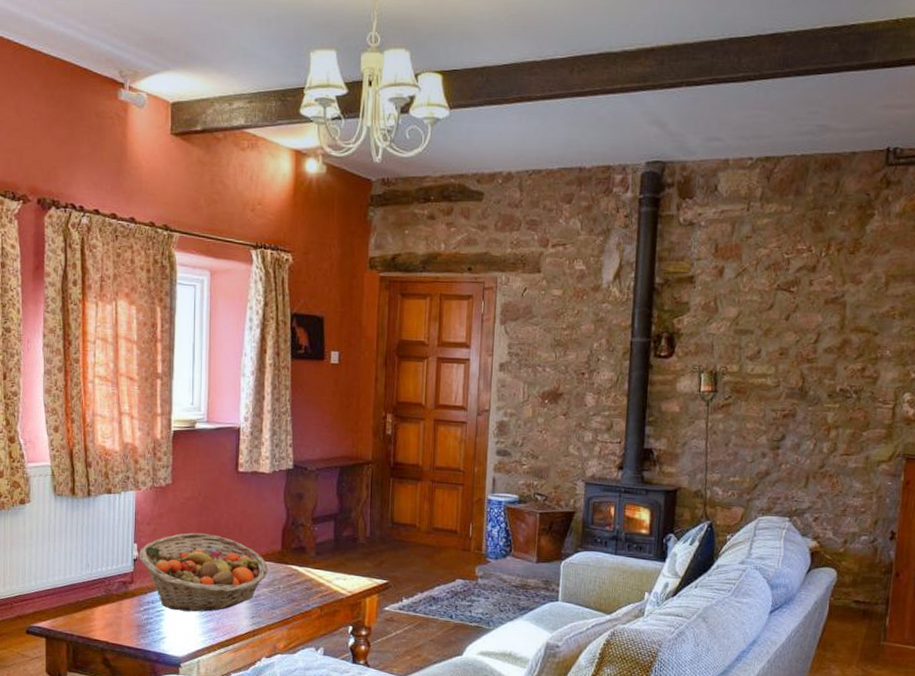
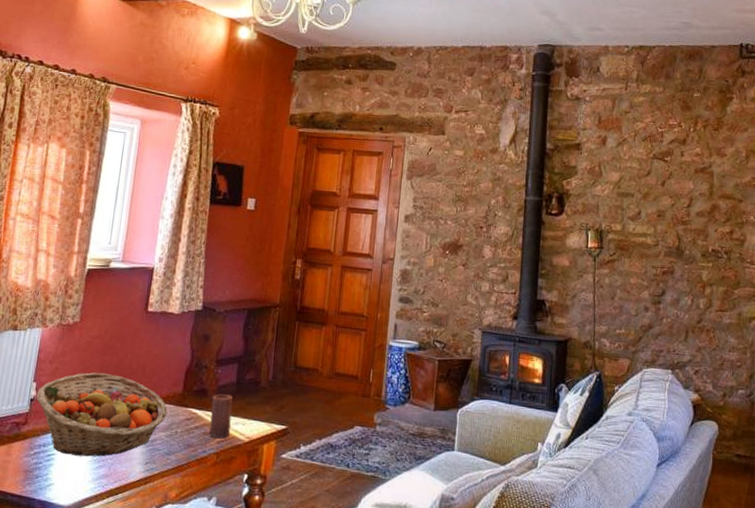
candle: none [311,551,332,593] -> present [209,394,233,439]

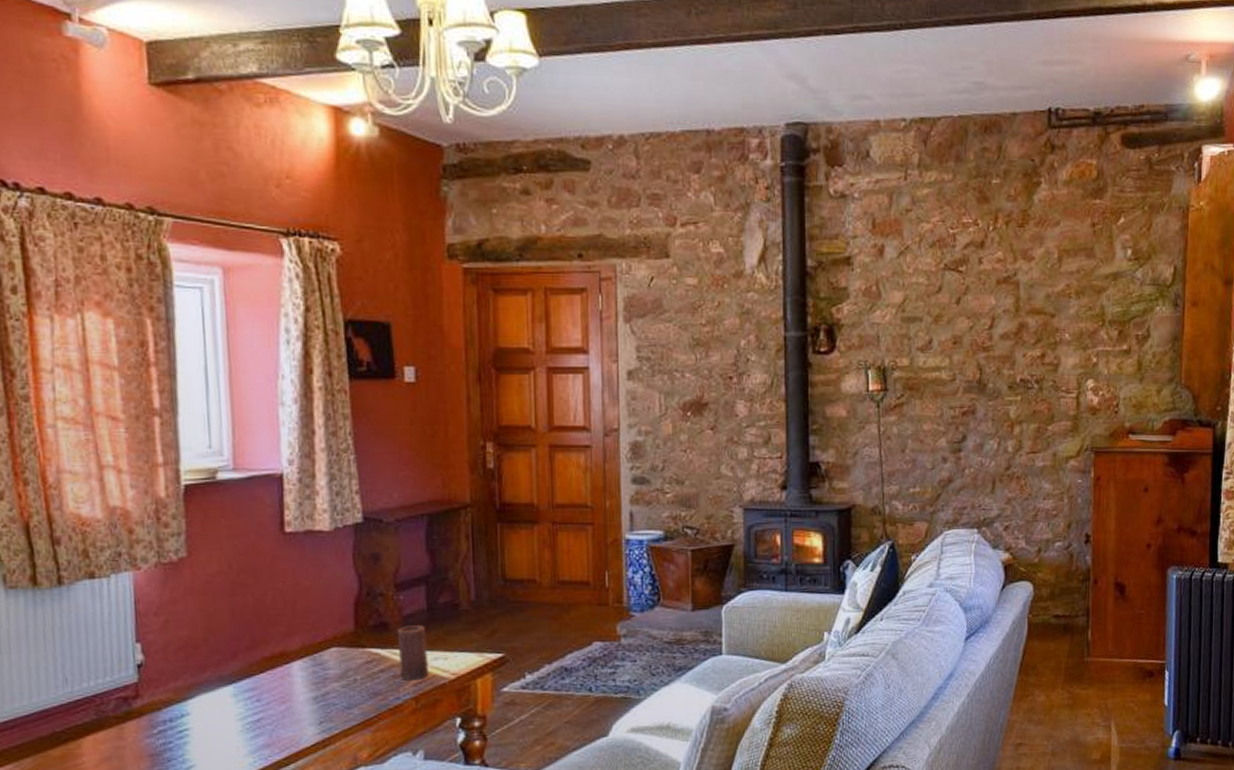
fruit basket: present [36,372,168,457] -> none [144,619,338,727]

